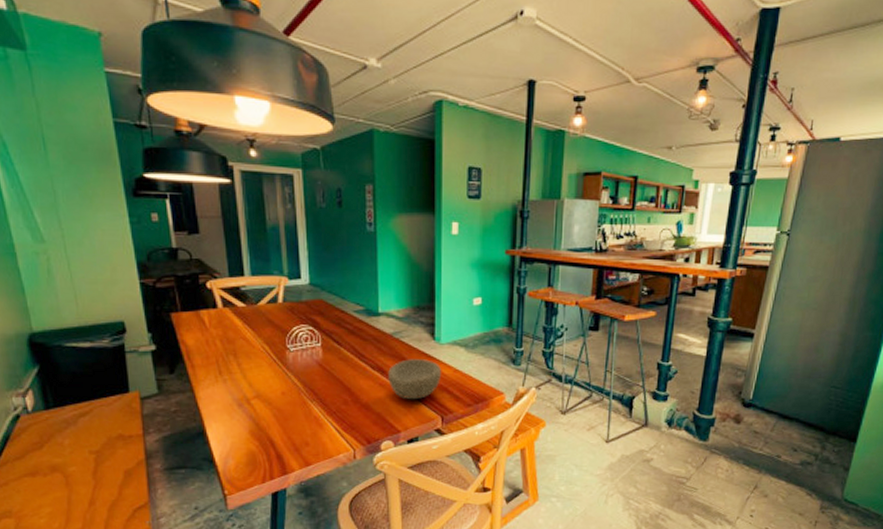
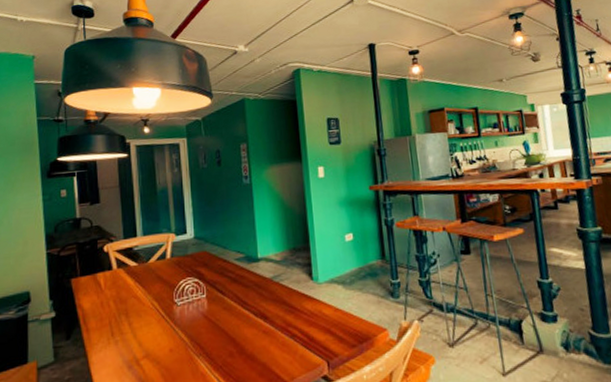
bowl: present [388,359,441,400] -> none [271,300,323,346]

